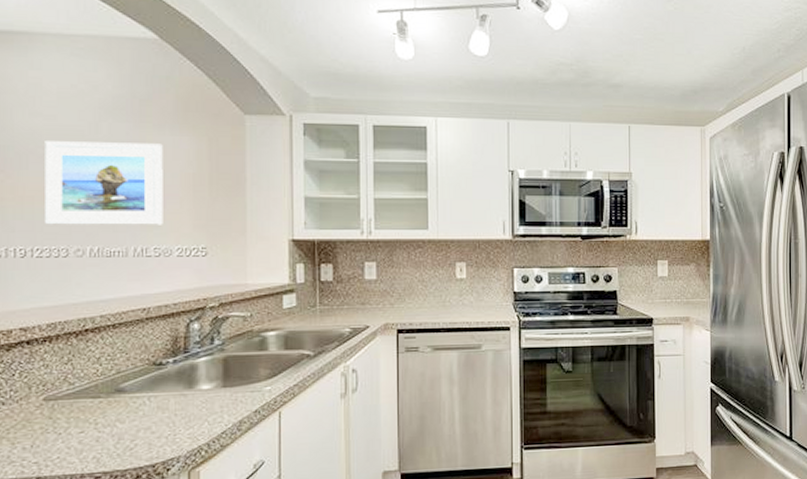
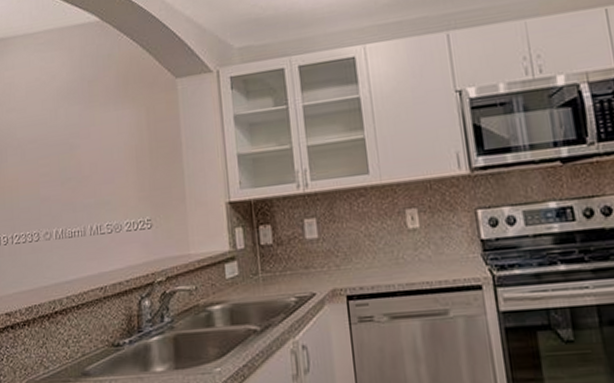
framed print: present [45,141,163,225] -> none [18,120,113,212]

